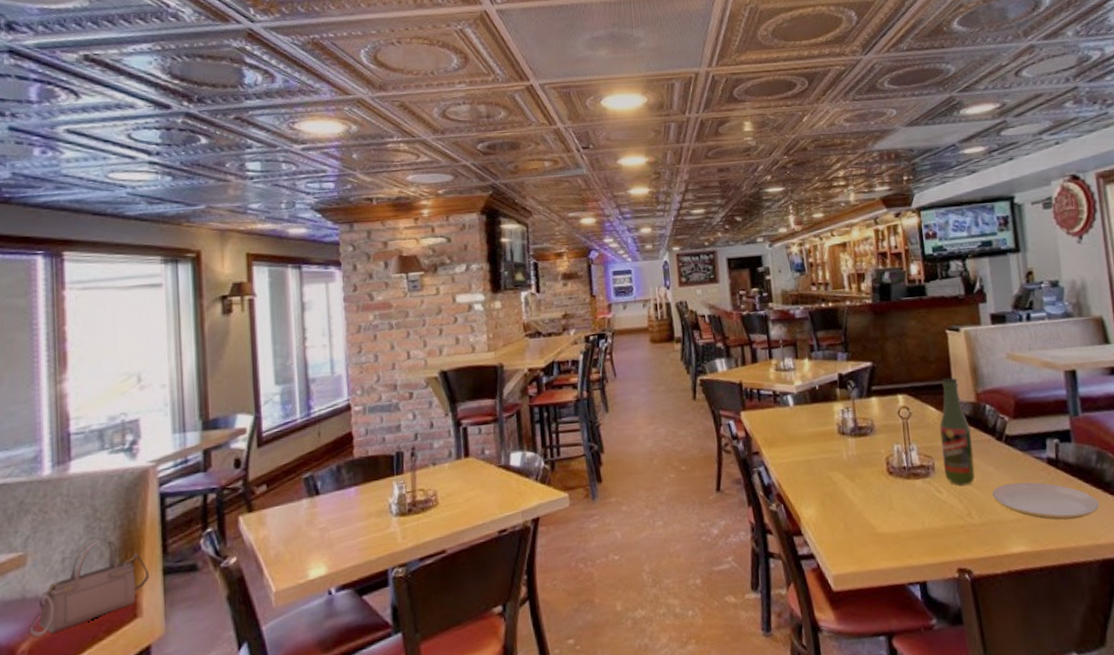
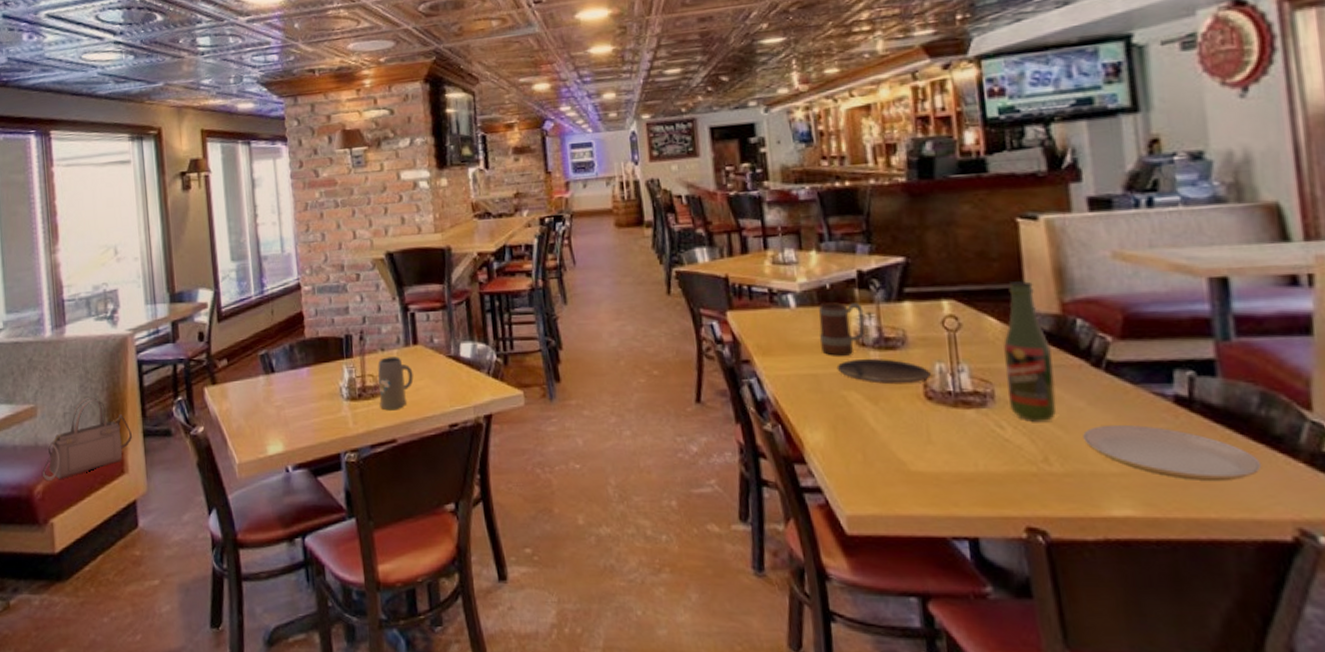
beer mug: none [429,470,464,523] -> present [378,356,414,411]
beer mug: none [811,400,844,444] -> present [819,302,865,356]
plate: none [824,443,891,465] -> present [836,358,931,385]

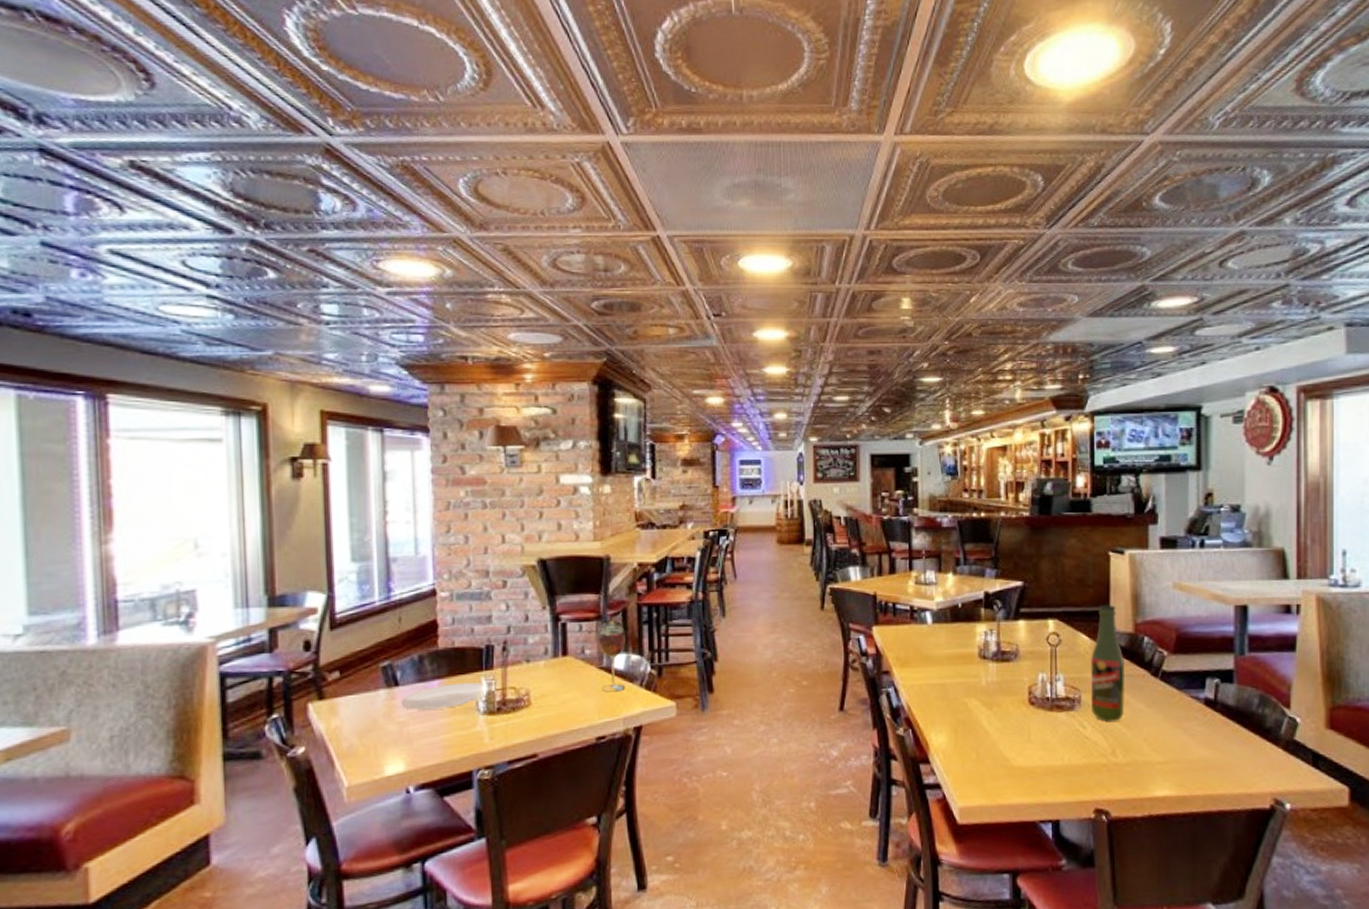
handbag: present [42,396,133,480] -> none [75,716,209,818]
plate: none [276,370,348,395] -> present [400,682,487,710]
beer mug: present [378,356,414,411] -> none [520,668,561,725]
wineglass: none [445,310,473,381] -> present [599,621,625,692]
beer mug: present [819,302,865,356] -> none [949,620,987,668]
plate: present [836,358,931,385] -> none [961,669,1035,692]
plate: present [1083,424,1262,482] -> none [1141,722,1256,765]

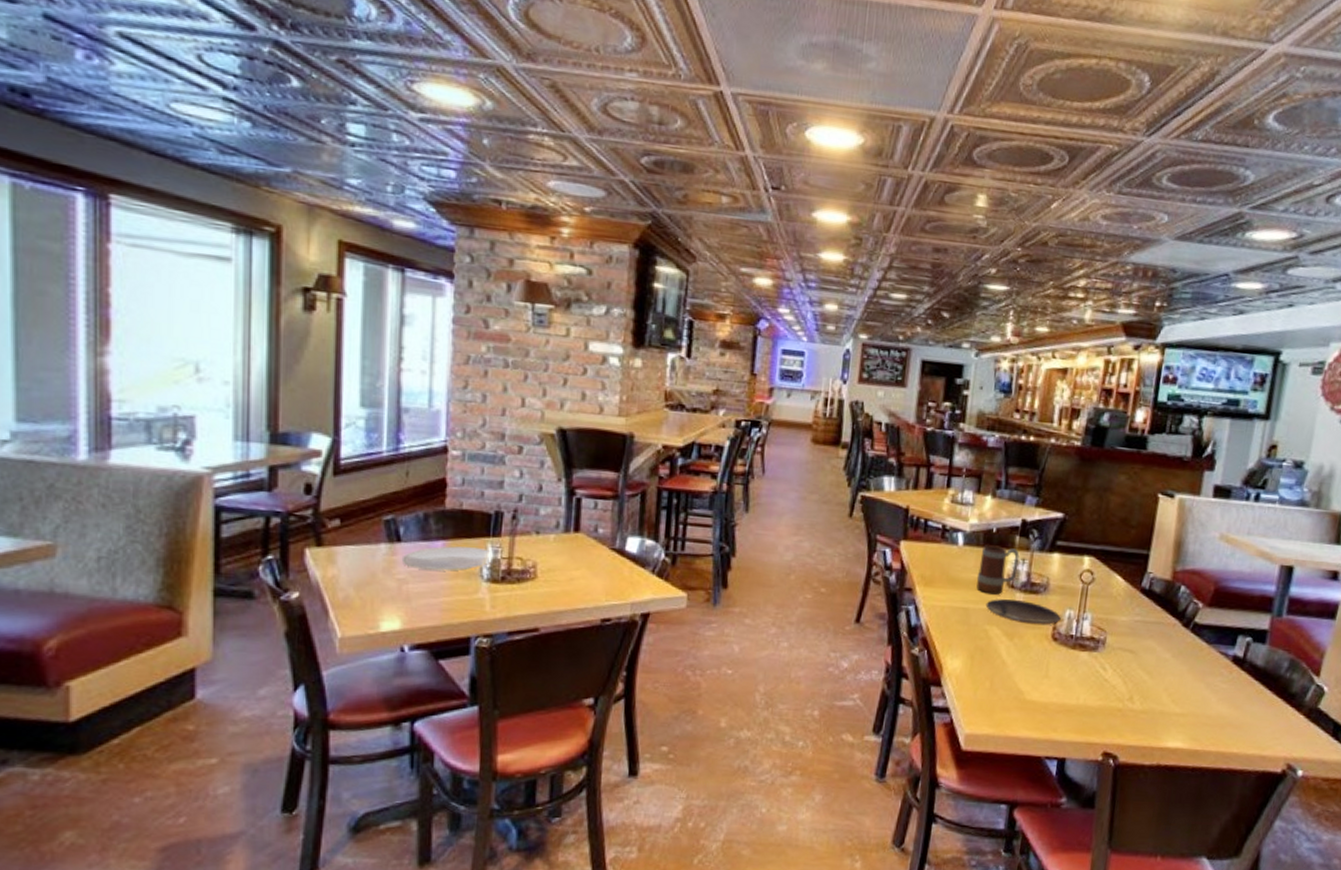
wineglass: present [599,621,625,692] -> none [612,501,642,576]
beer mug: none [949,620,987,668] -> present [976,545,1020,595]
plate: none [961,669,1035,692] -> present [985,598,1061,626]
beer bottle: present [1090,605,1126,721] -> none [1115,548,1157,667]

